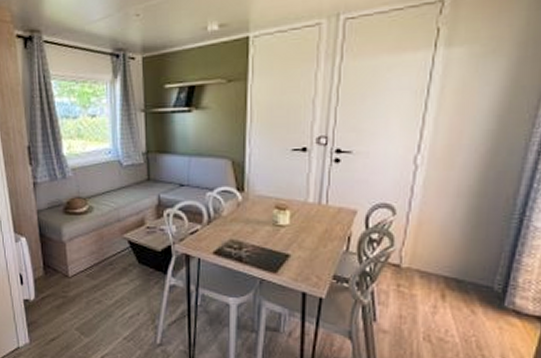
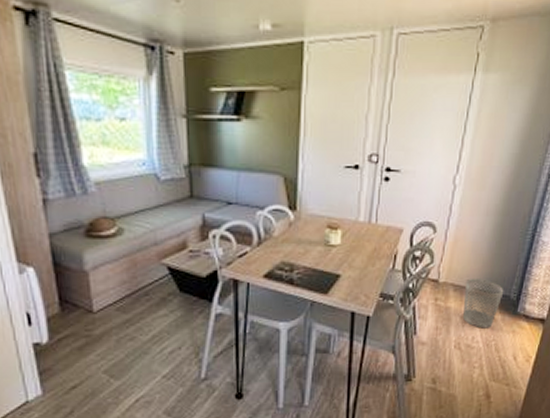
wastebasket: none [433,266,485,322] -> present [463,279,504,329]

